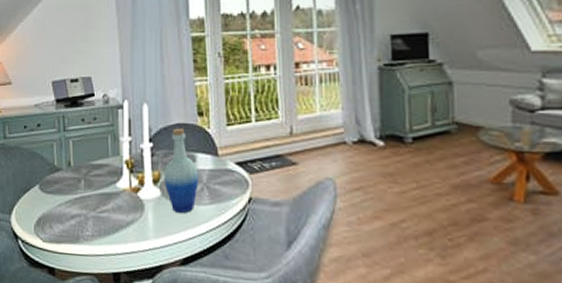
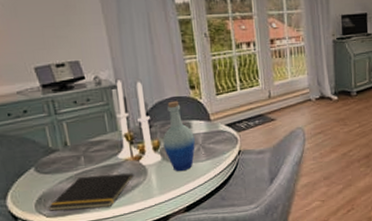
notepad: none [45,202,130,243] -> present [47,173,134,211]

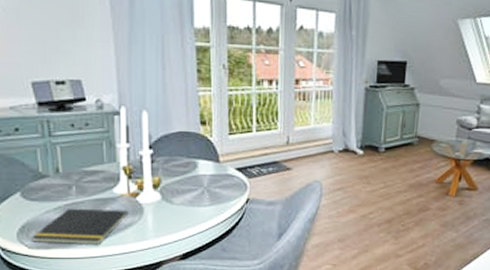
bottle: present [163,100,195,172] -> none [164,136,200,215]

